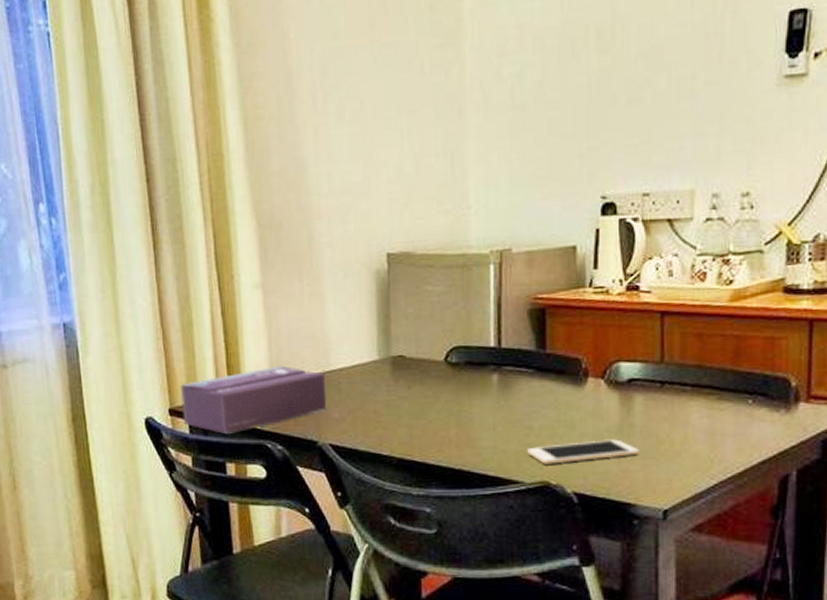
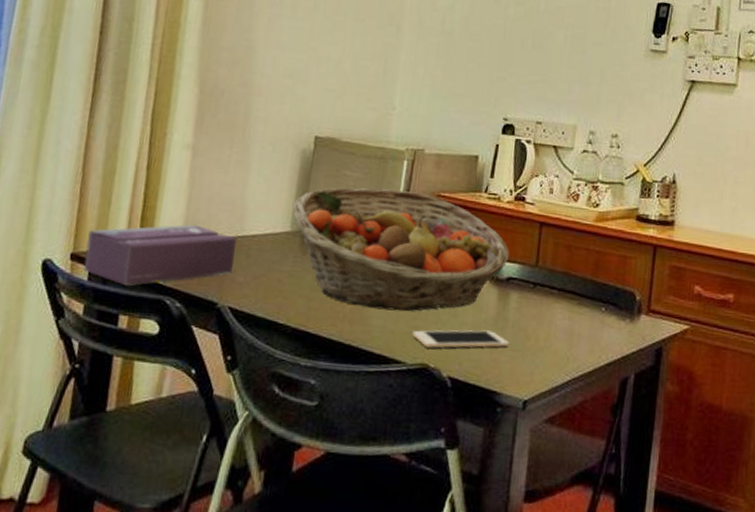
fruit basket: none [377,298,629,430] -> present [293,187,510,312]

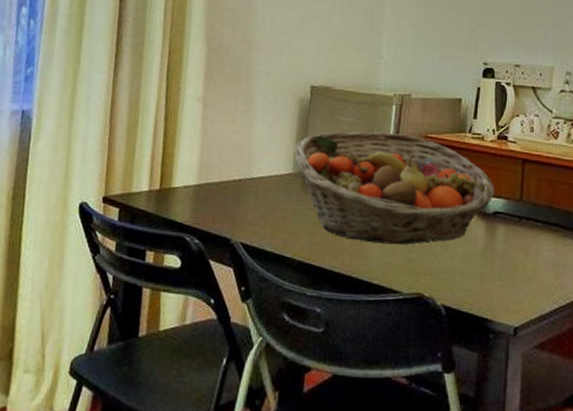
tissue box: present [83,224,236,287] -> none [114,168,245,226]
cell phone: present [412,330,510,348] -> none [407,261,499,279]

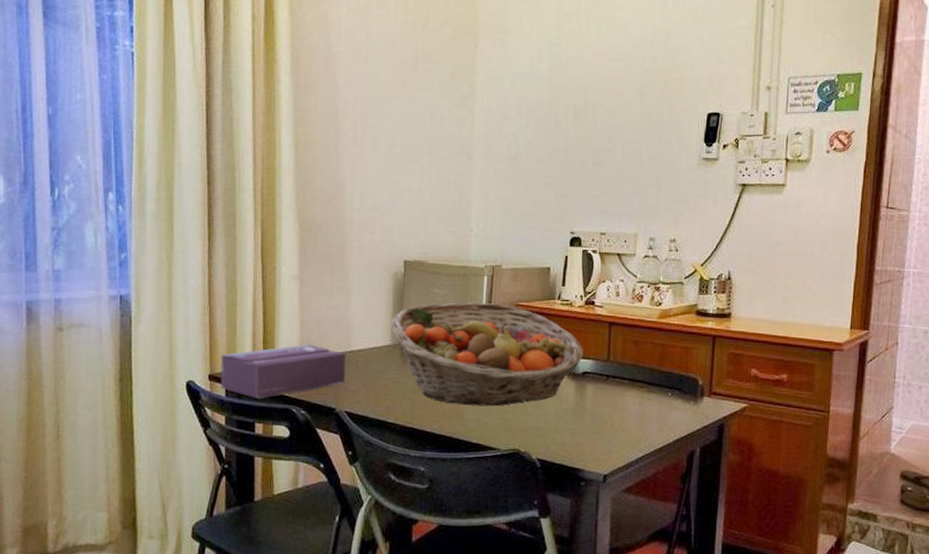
tissue box: none [114,168,245,226] -> present [220,344,346,399]

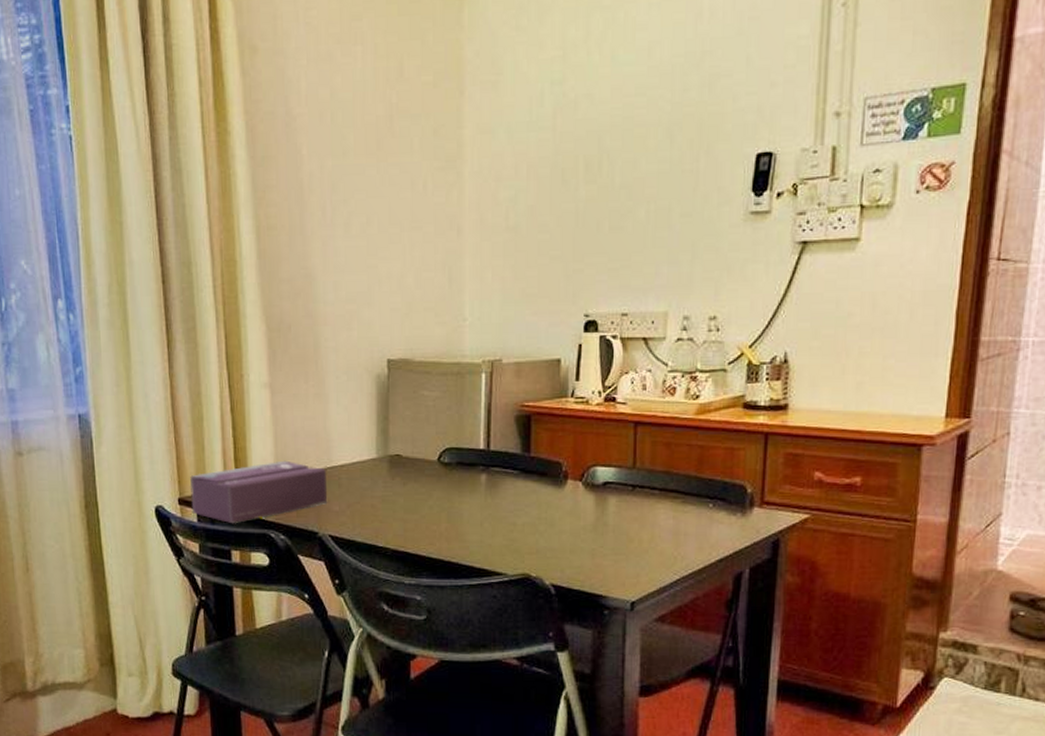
fruit basket: present [392,302,584,406] -> none [376,404,605,525]

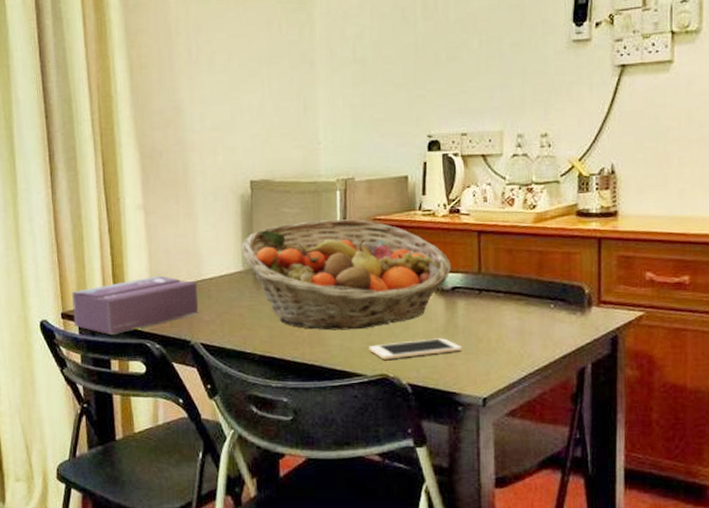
fruit basket: none [376,404,605,525] -> present [242,219,452,331]
cell phone: none [511,537,612,558] -> present [369,338,463,360]

